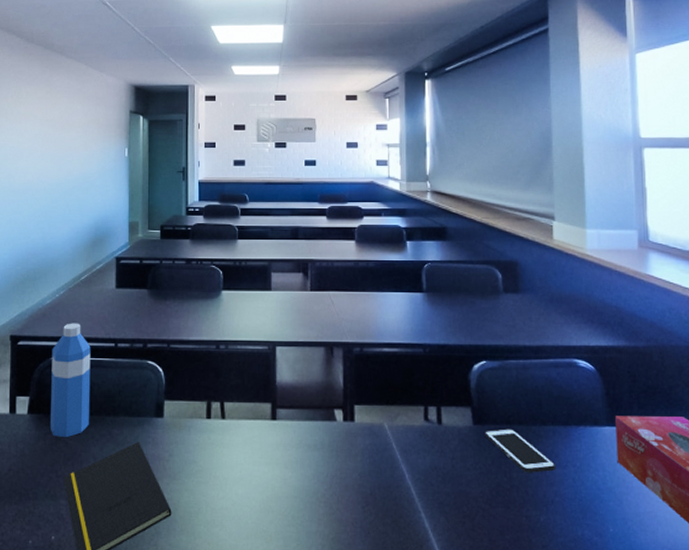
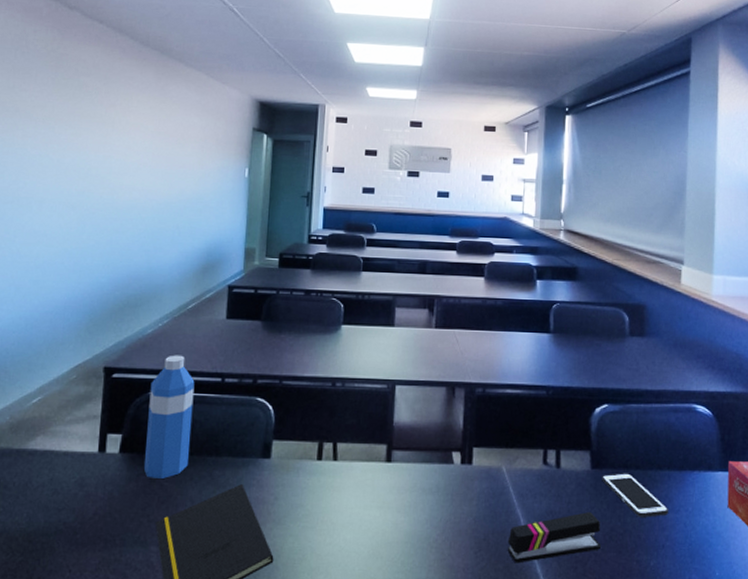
stapler: none [394,468,488,518] -> present [507,512,601,564]

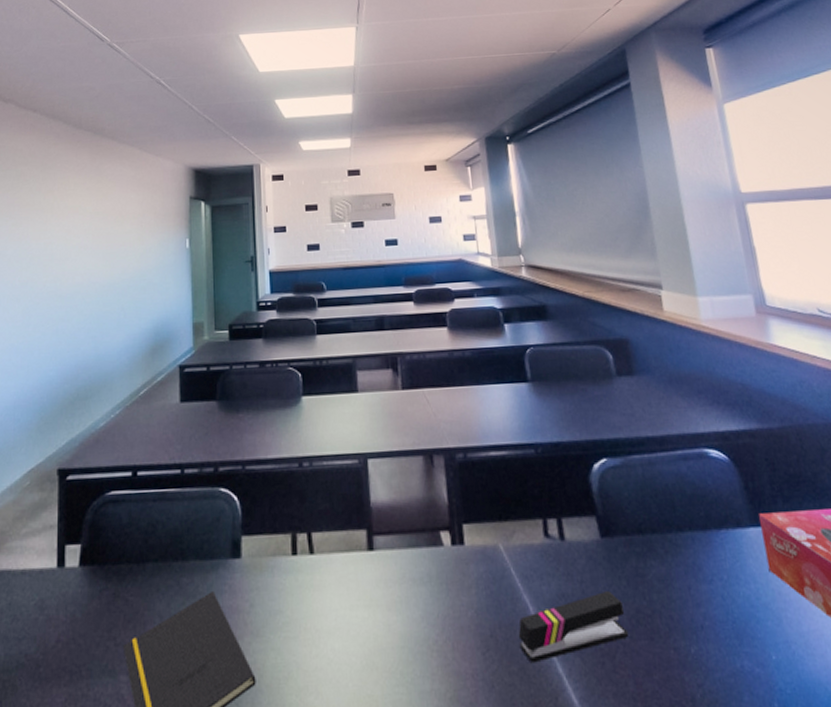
water bottle: present [143,355,195,479] -> none [106,447,154,593]
cell phone: present [602,473,669,517] -> none [614,539,701,593]

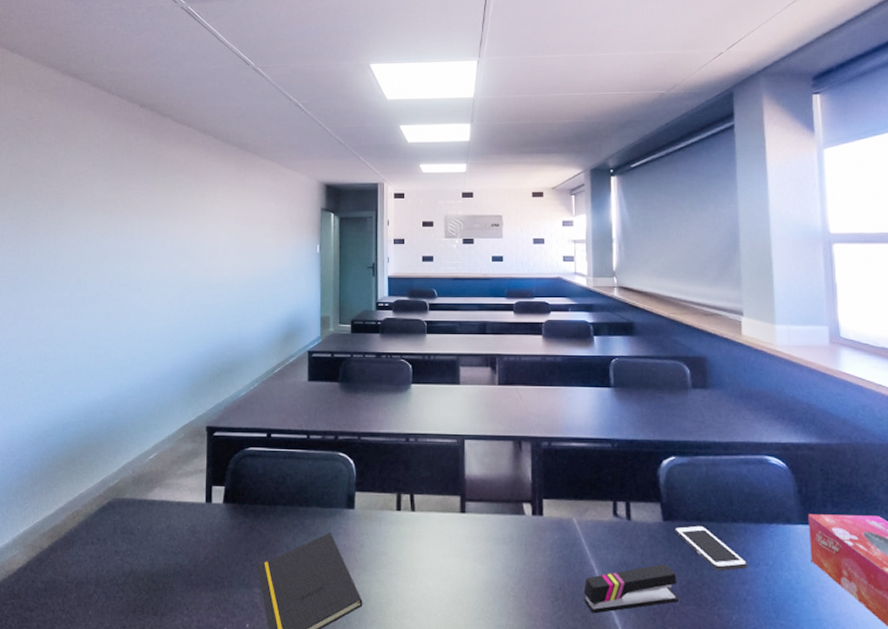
cell phone: none [614,539,701,593] -> present [674,525,748,571]

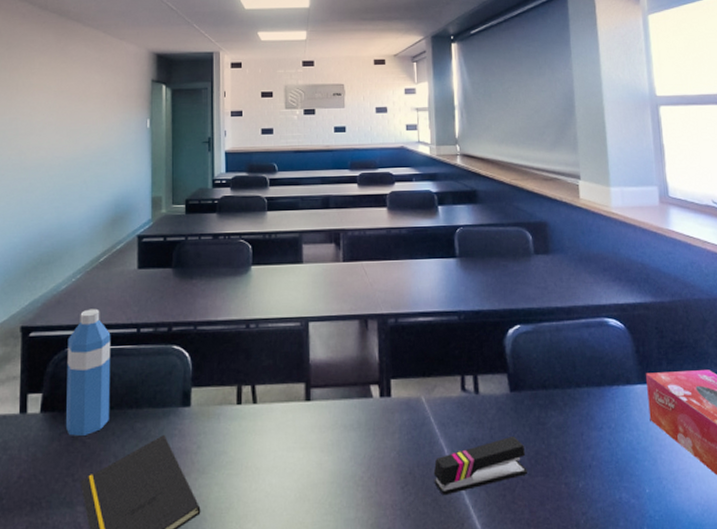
water bottle: none [244,414,284,527] -> present [65,308,111,436]
cell phone: present [674,525,748,571] -> none [521,393,592,438]

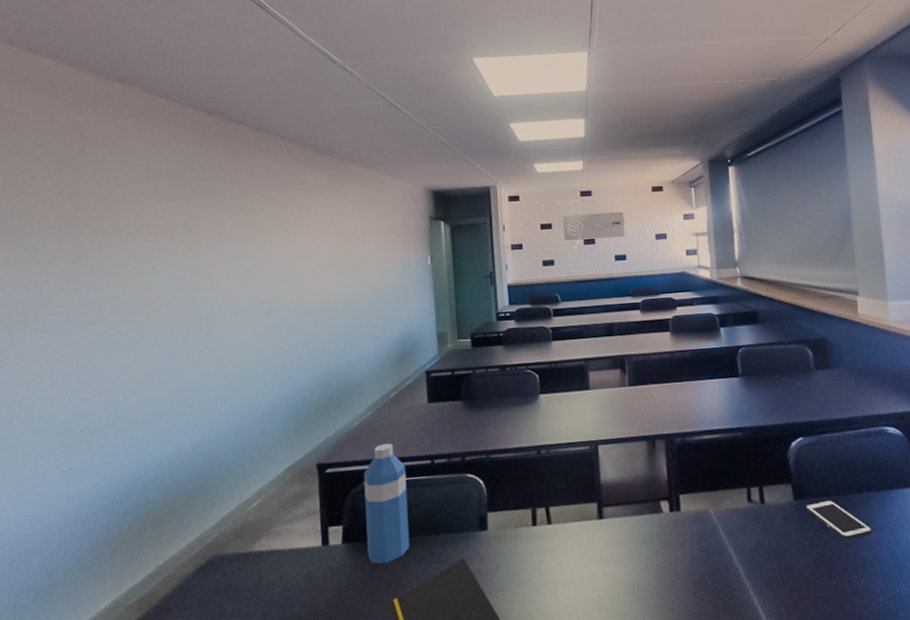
stapler: present [433,436,527,496] -> none [723,541,812,599]
cell phone: none [521,393,592,438] -> present [805,500,873,540]

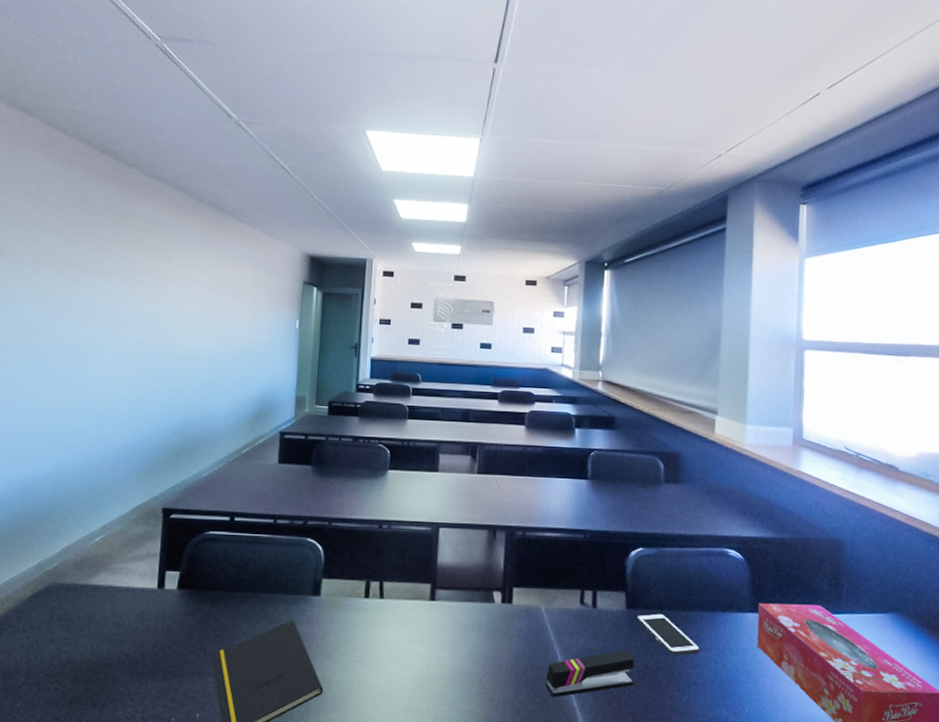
water bottle: present [363,443,409,564] -> none [200,497,249,614]
stapler: none [723,541,812,599] -> present [545,650,635,698]

